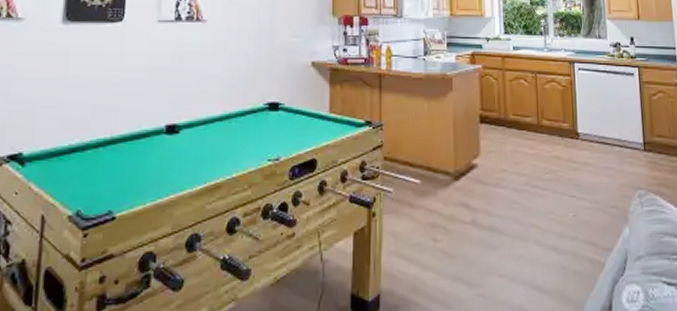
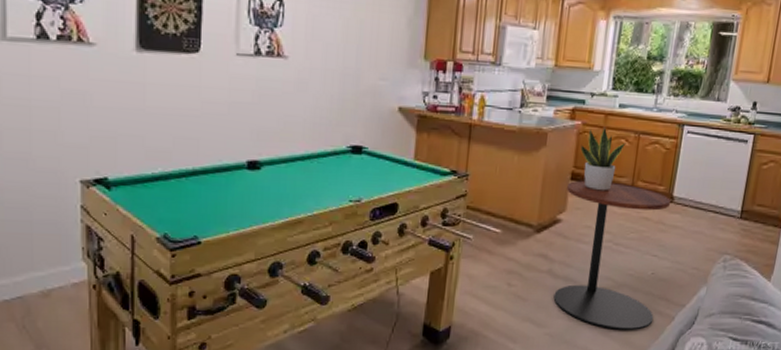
side table: none [478,122,585,284] -> present [553,180,671,331]
potted plant: none [484,69,526,132] -> present [580,127,626,191]

